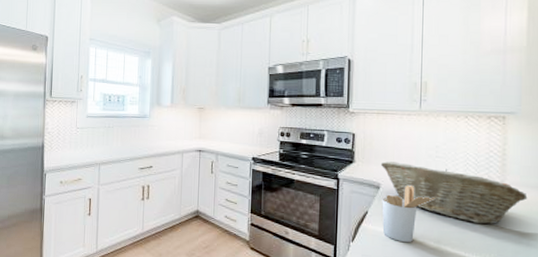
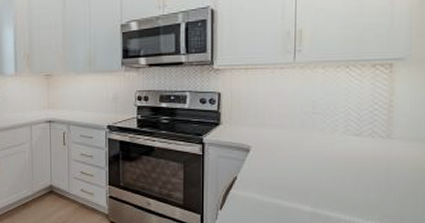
fruit basket: present [380,161,528,225] -> none [250,121,417,184]
utensil holder: present [382,185,437,243] -> none [252,146,314,208]

